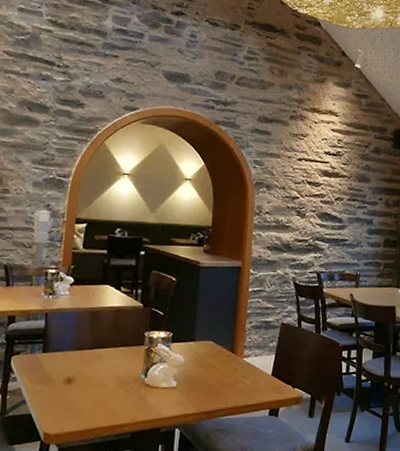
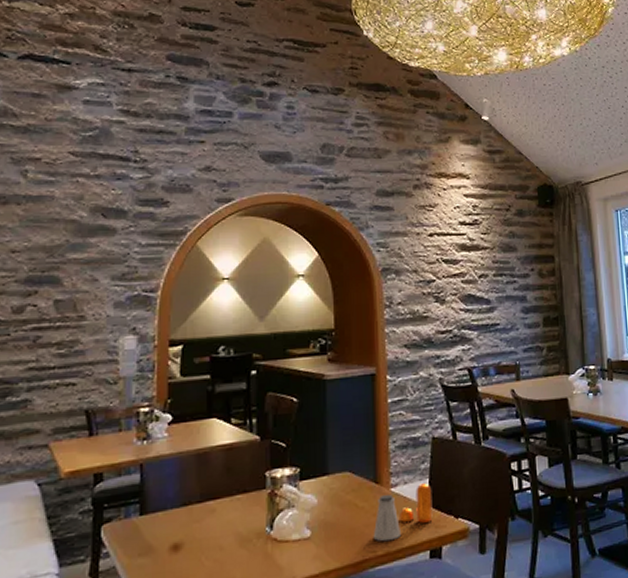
saltshaker: none [225,362,249,398] -> present [373,494,402,542]
pepper shaker: none [247,358,277,388] -> present [398,483,433,523]

